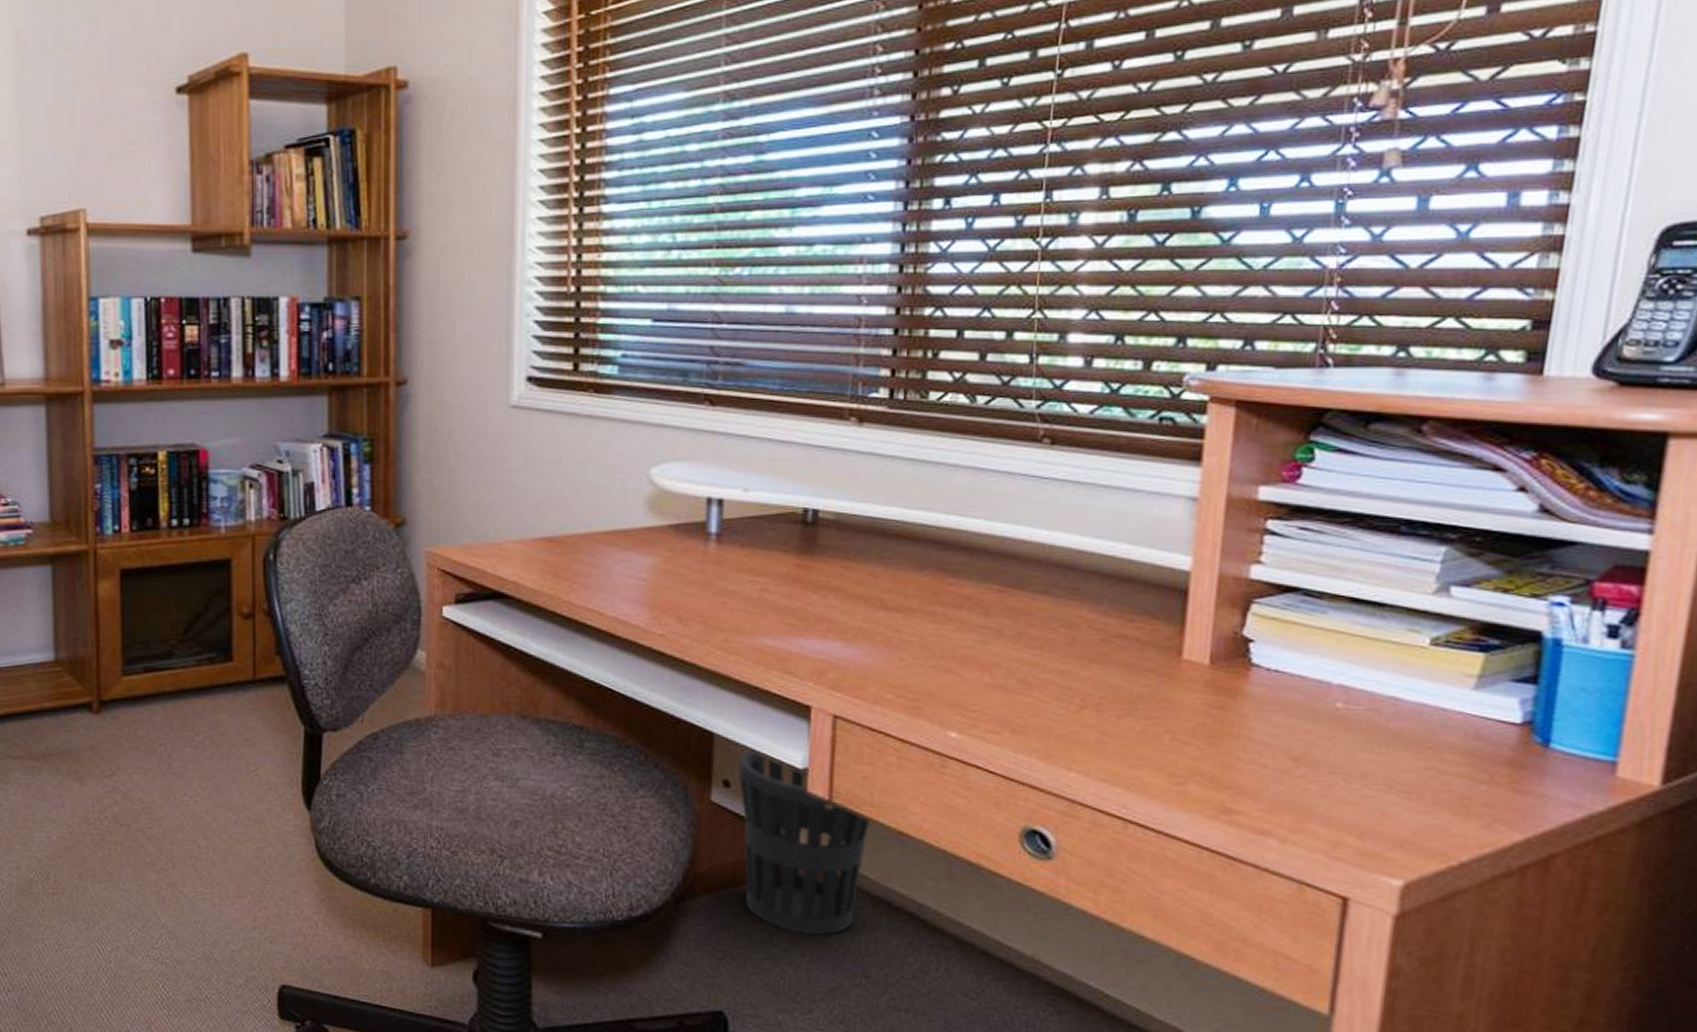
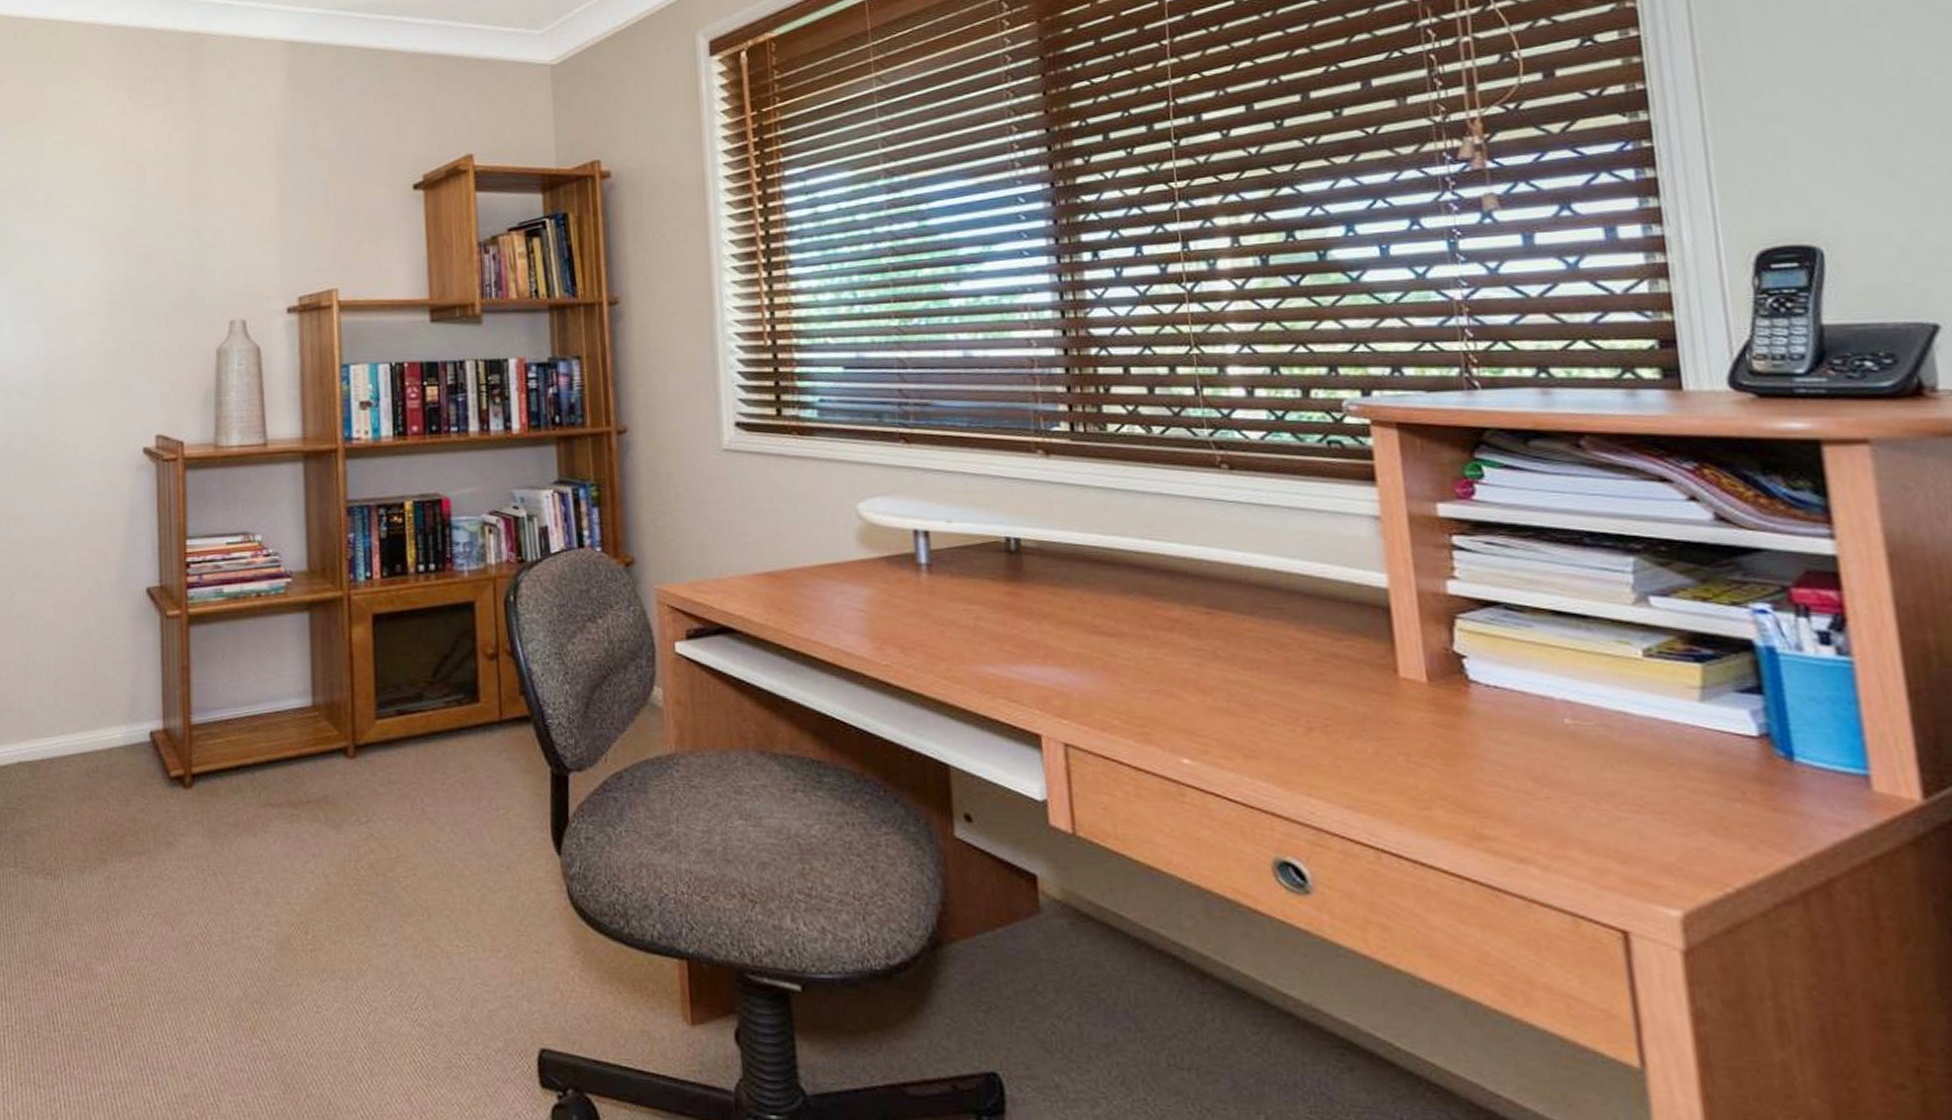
wastebasket: present [738,748,872,935] -> none [977,780,1119,983]

